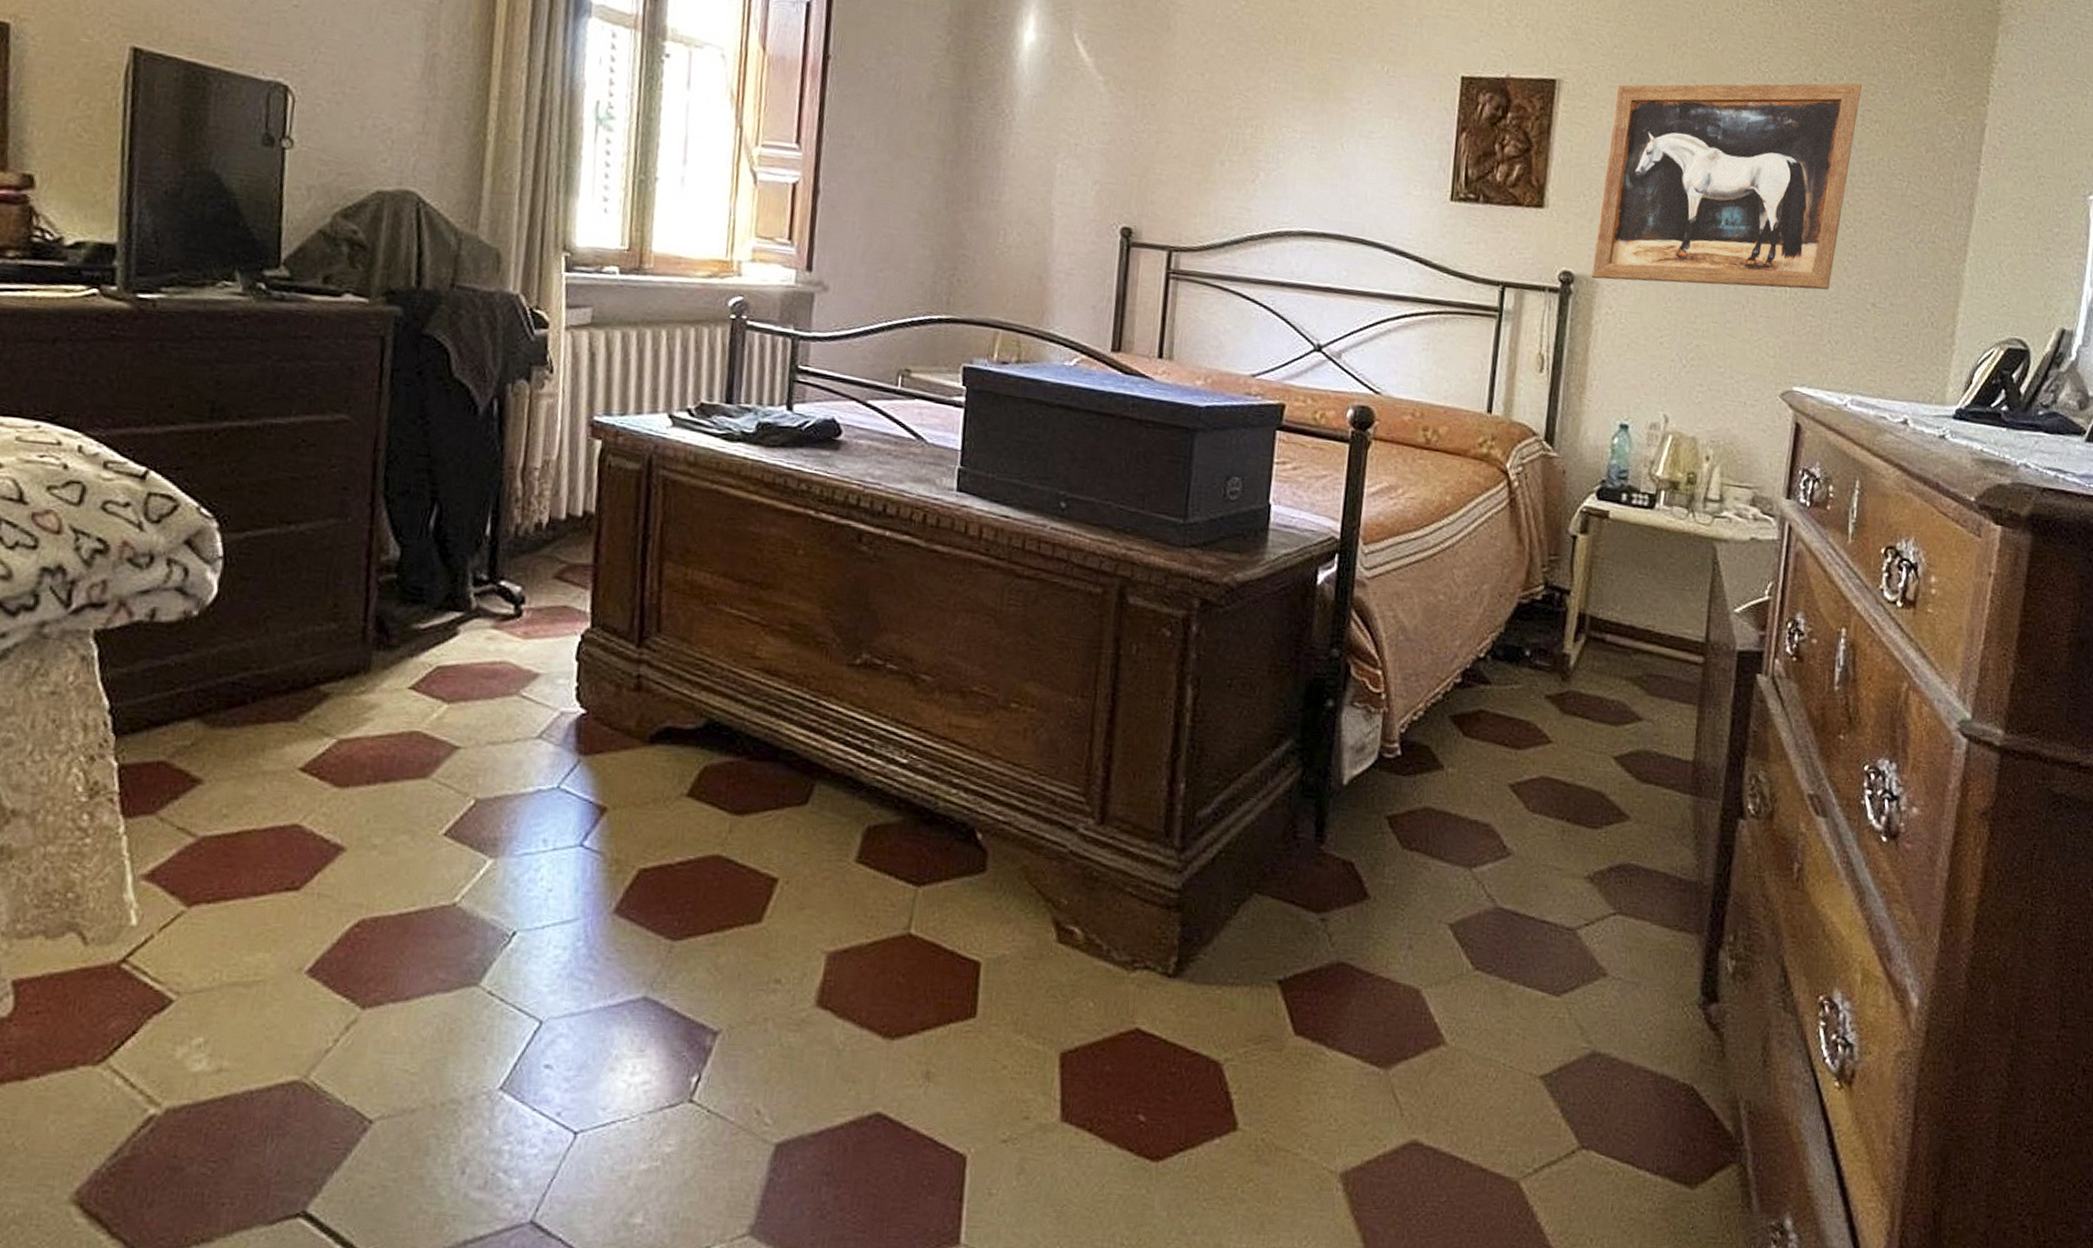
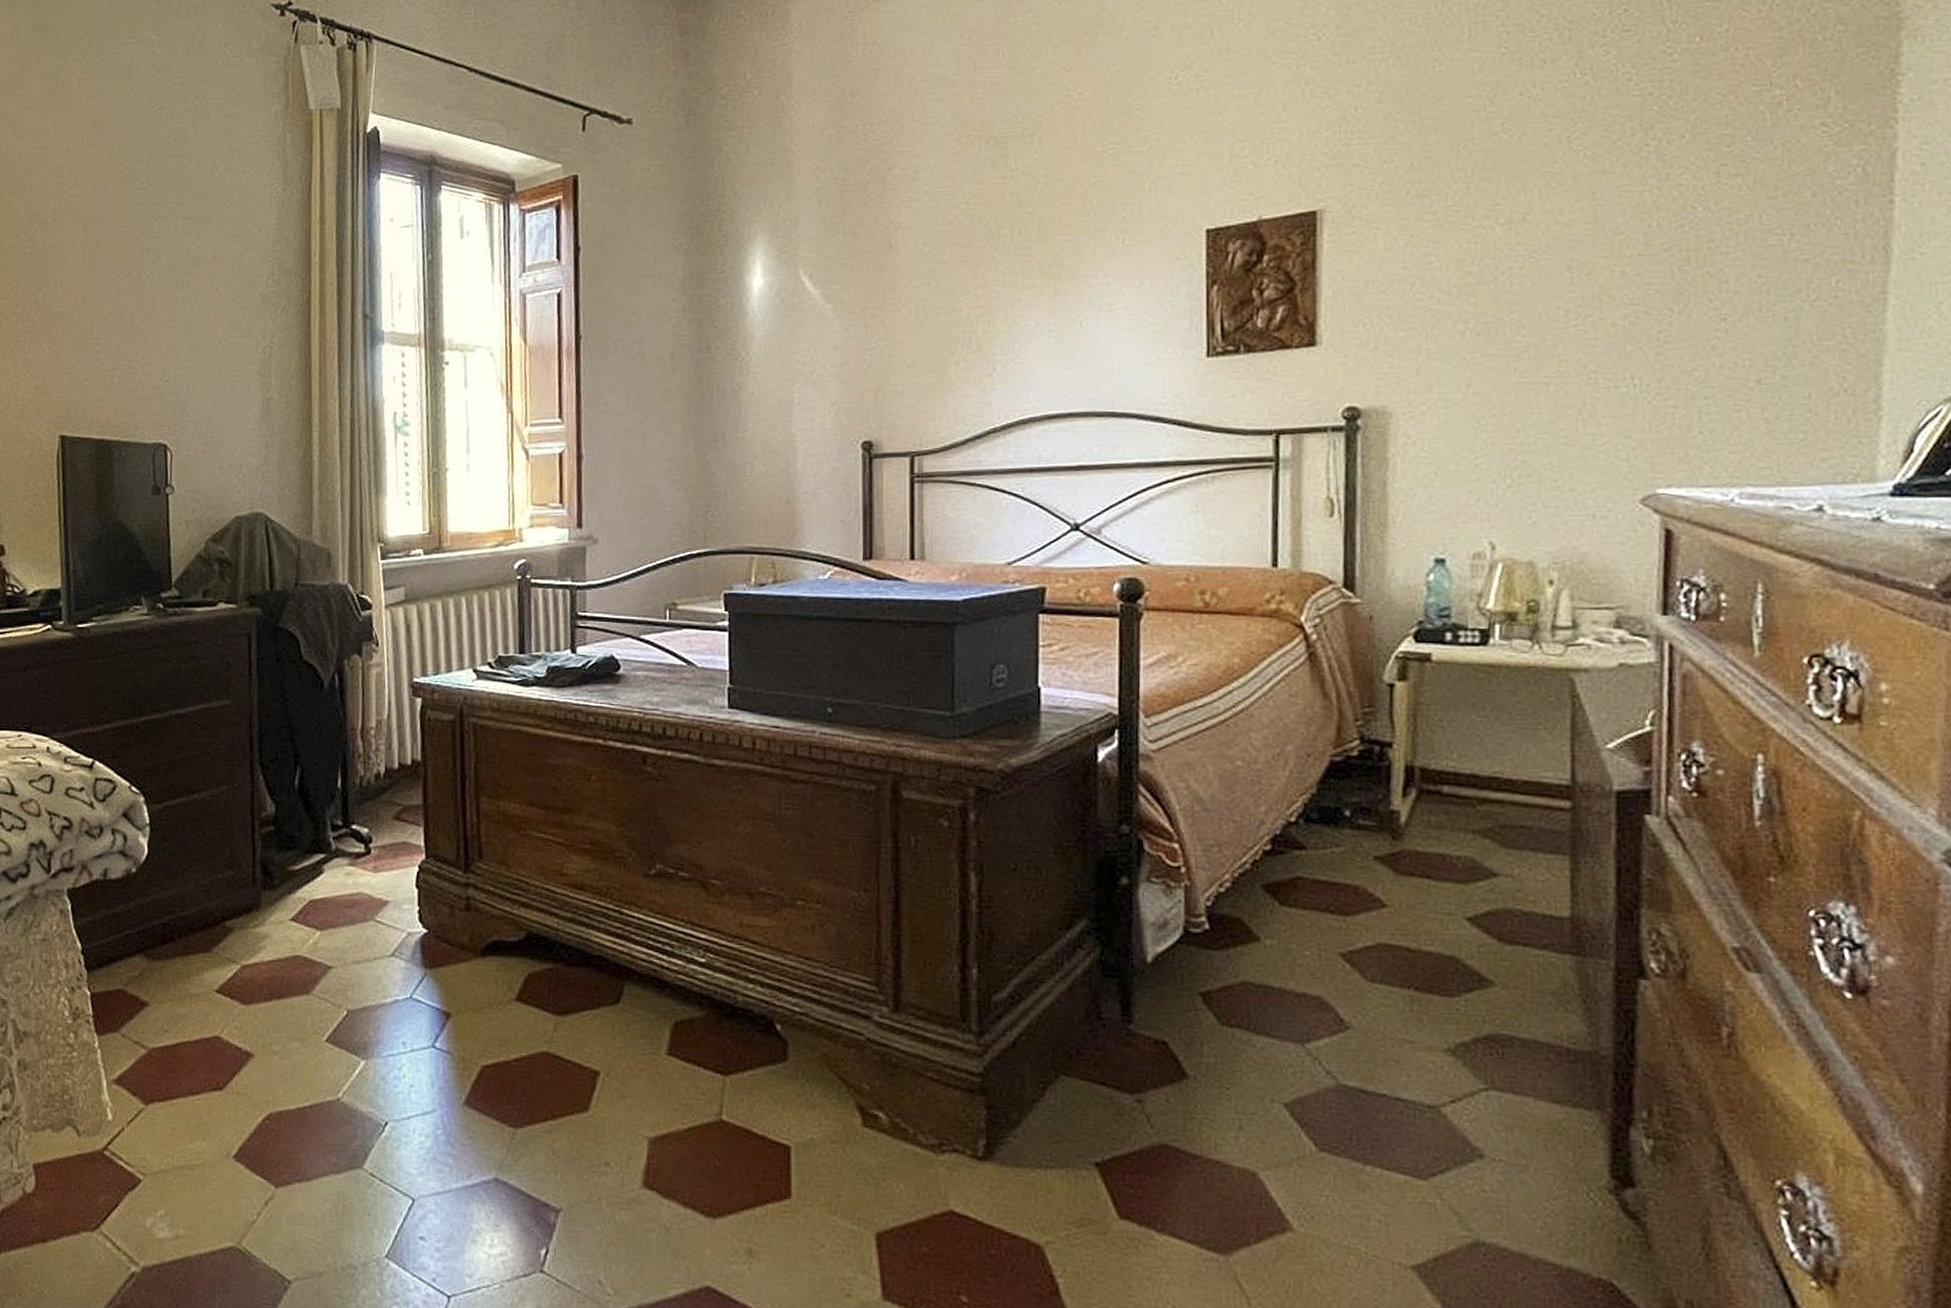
wall art: present [1591,83,1862,290] -> none [1381,136,1711,410]

